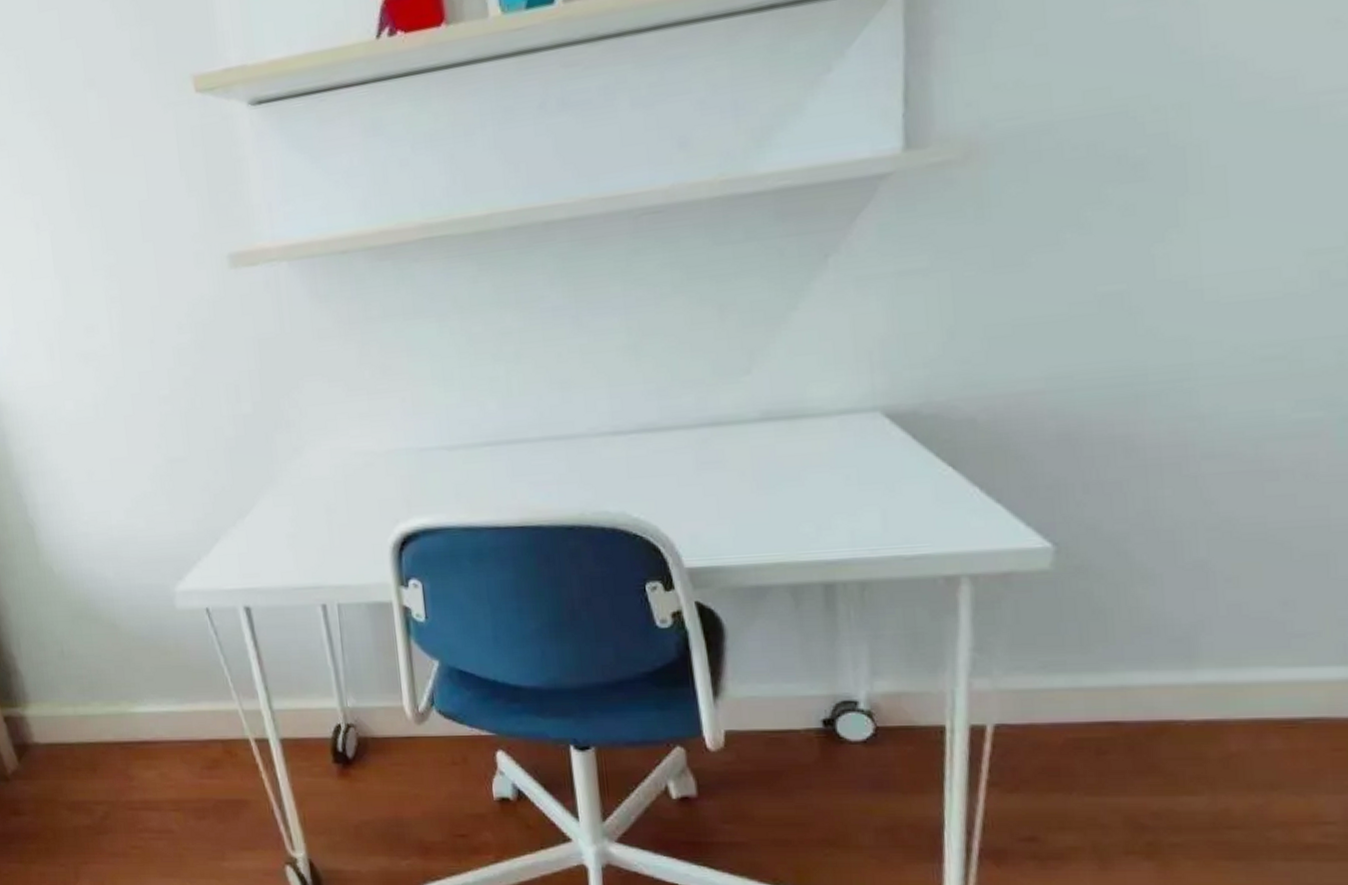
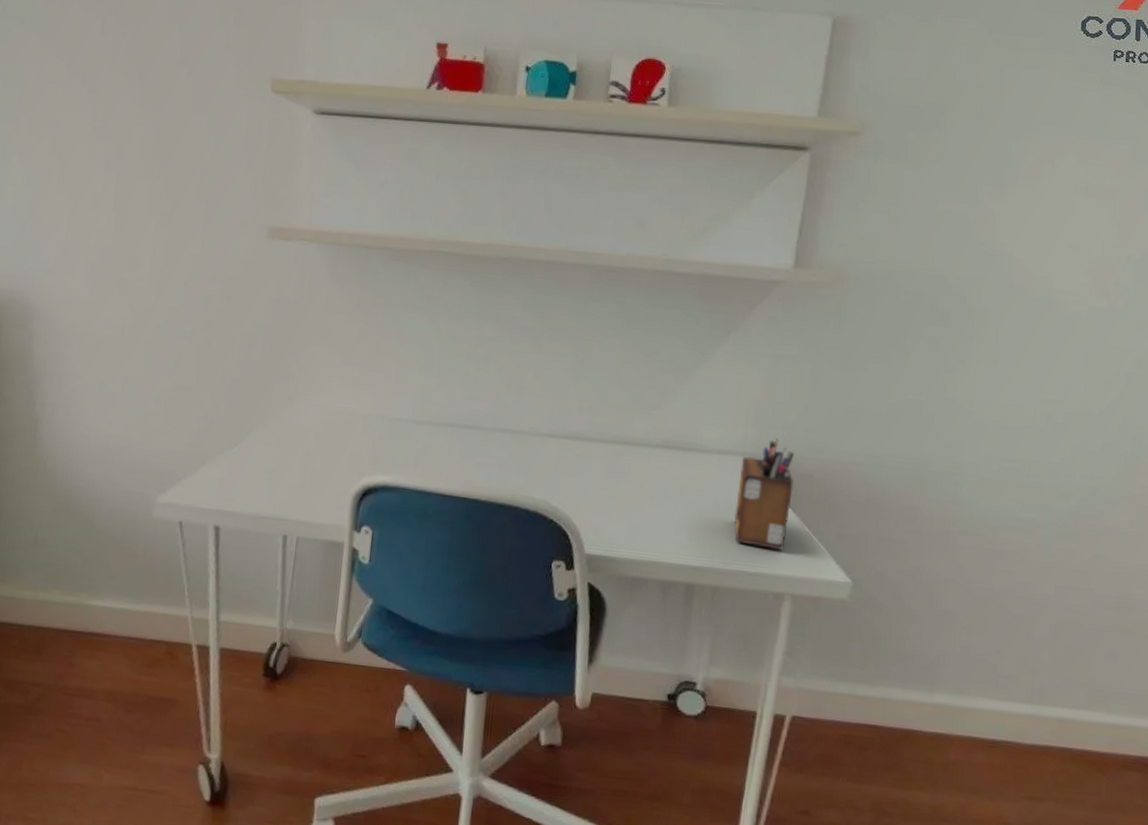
desk organizer: none [872,380,950,523] -> present [734,438,794,551]

